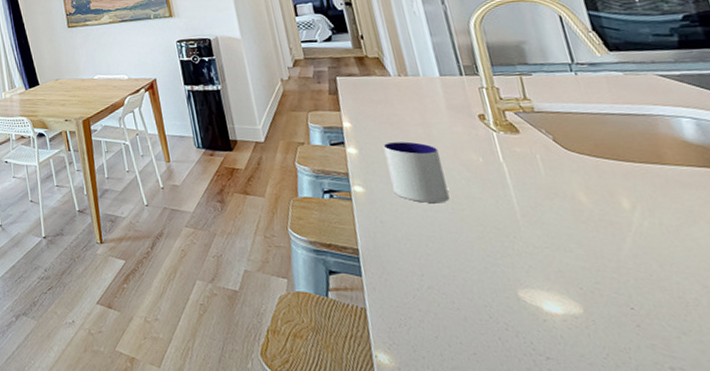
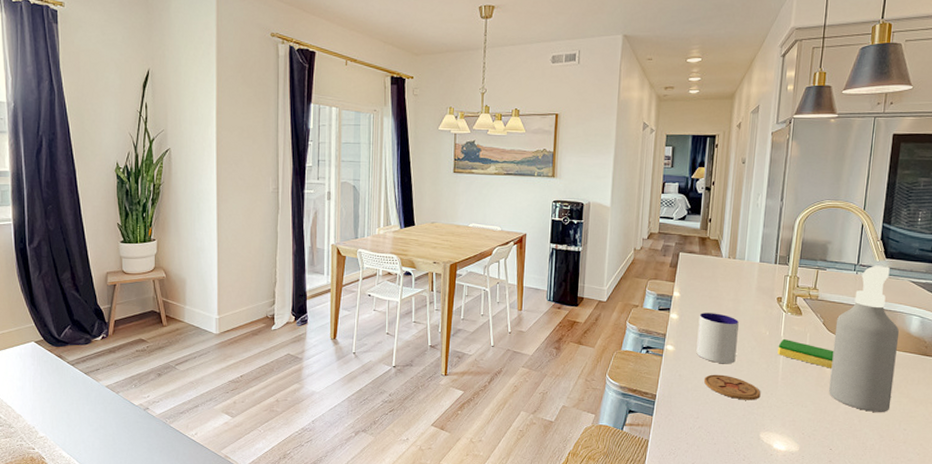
coaster: none [414,217,501,248] -> present [703,374,761,400]
dish sponge: none [501,164,590,197] -> present [777,338,834,369]
spray bottle: none [570,60,702,253] -> present [829,265,900,413]

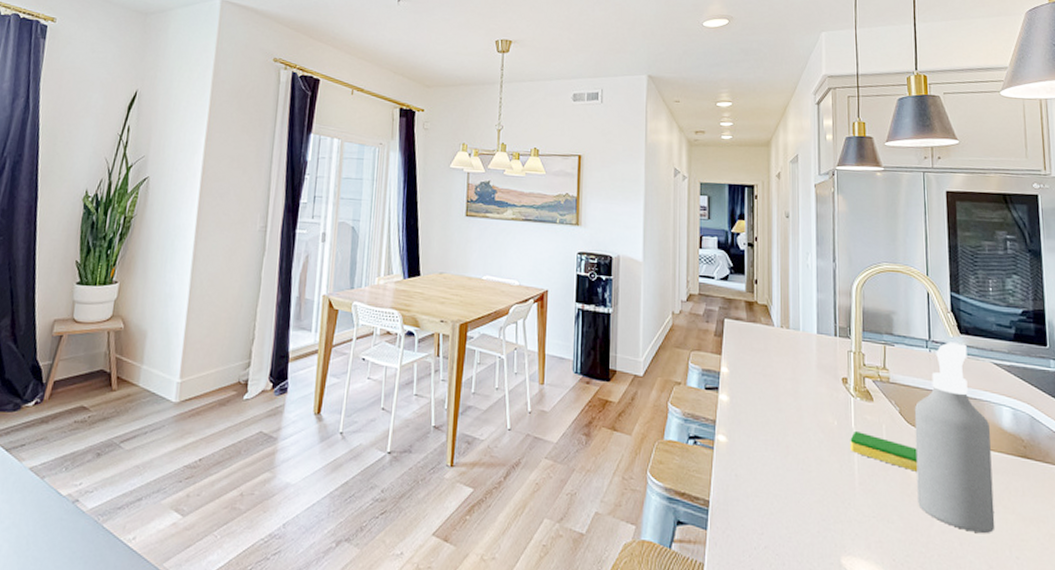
mug: present [696,313,739,364] -> none [753,394,801,462]
coaster: present [703,374,761,400] -> none [765,475,836,512]

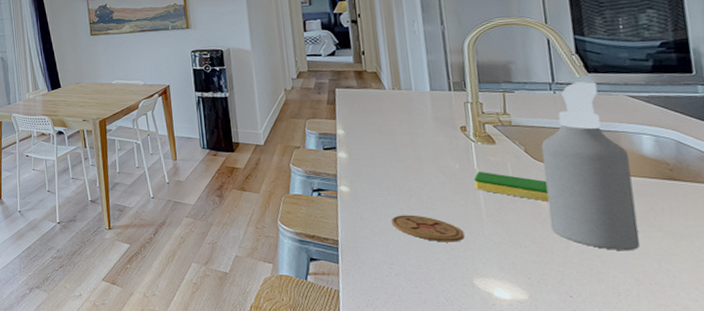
coaster: none [765,475,836,512] -> present [391,215,465,242]

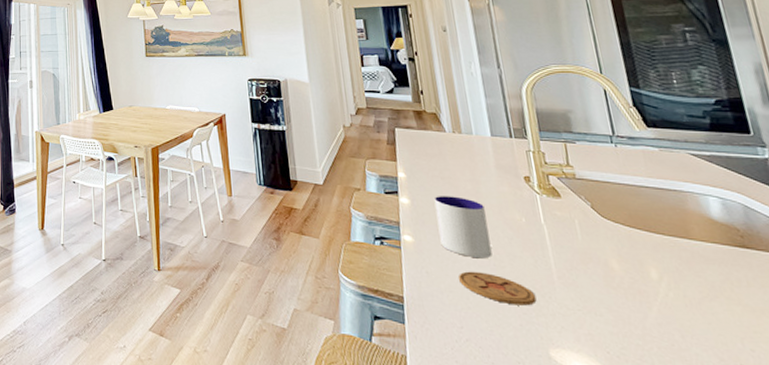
mug: none [371,148,425,203] -> present [434,196,493,259]
dish sponge: present [473,171,550,202] -> none [541,226,622,265]
spray bottle: present [540,81,641,251] -> none [607,136,721,326]

